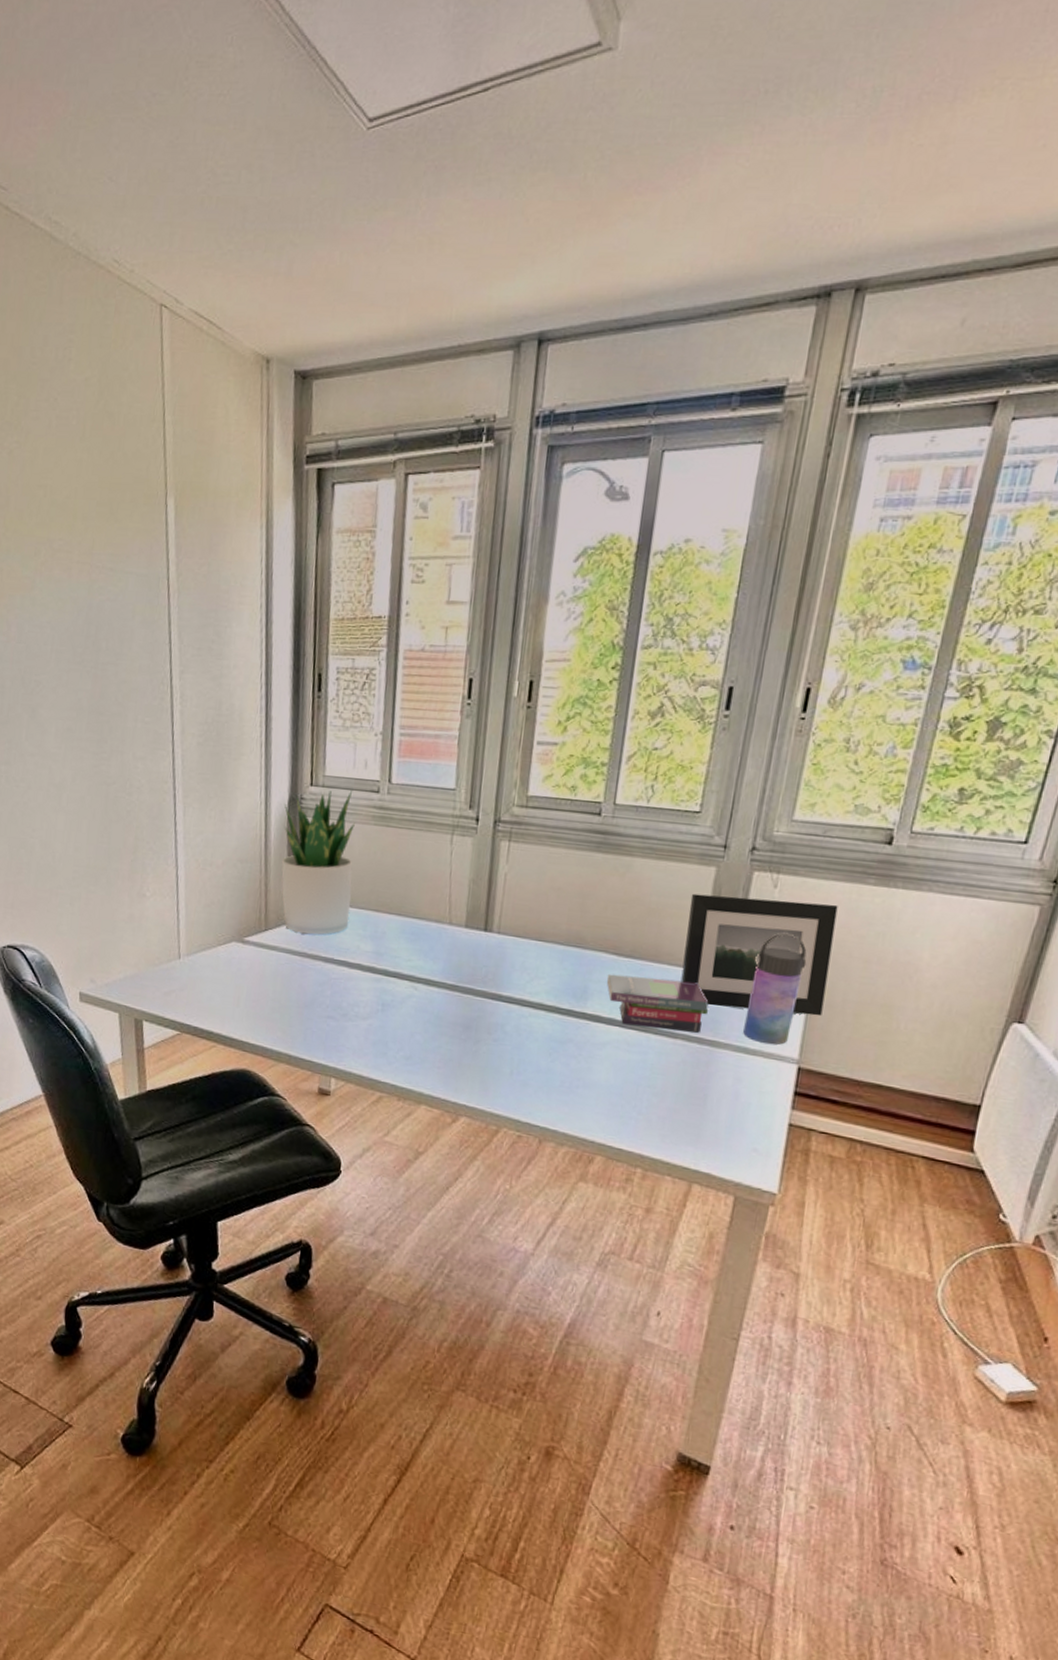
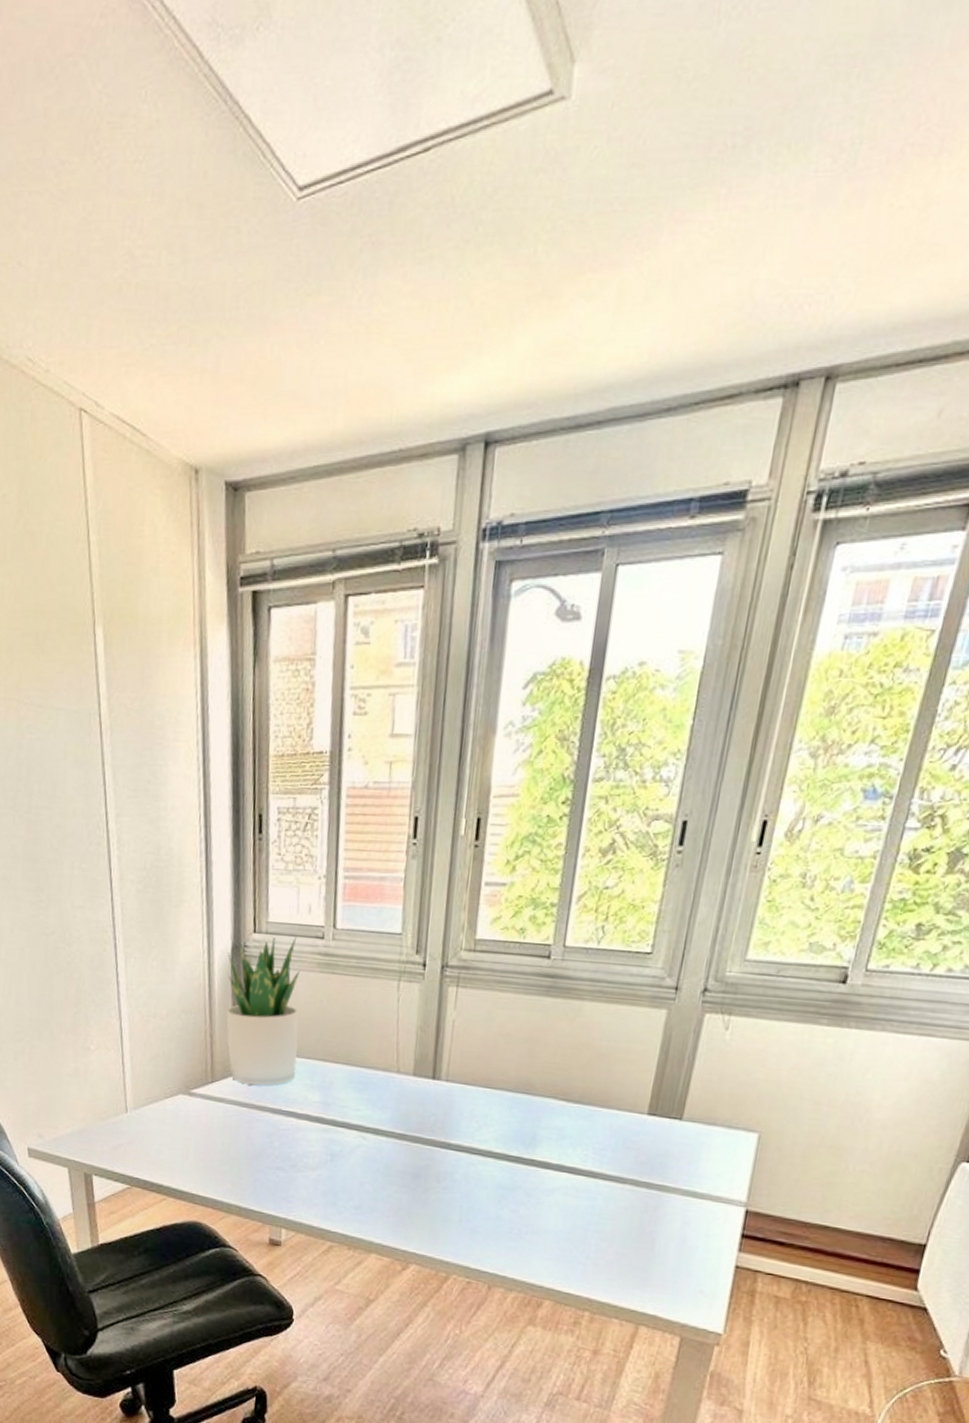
books: present [607,973,709,1033] -> none [556,1120,658,1178]
picture frame: present [680,893,838,1016] -> none [630,1037,790,1159]
water bottle: present [743,932,807,1045] -> none [692,1075,757,1188]

